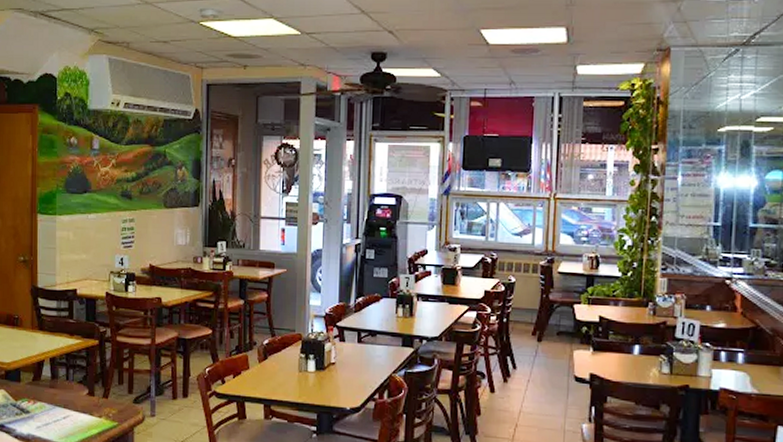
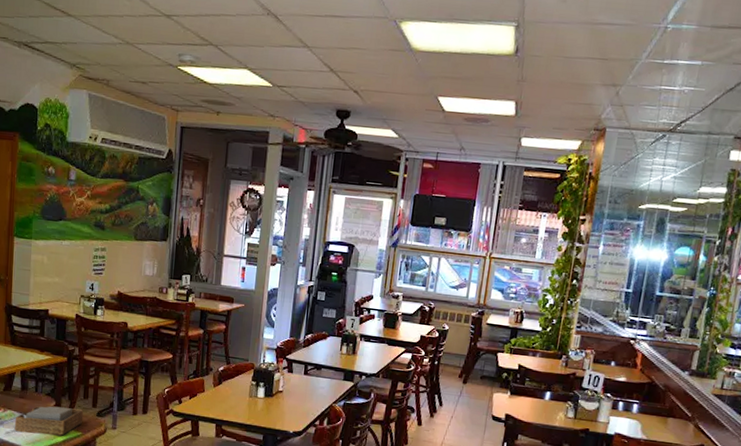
napkin holder: none [45,395,119,428] -> present [14,405,84,436]

